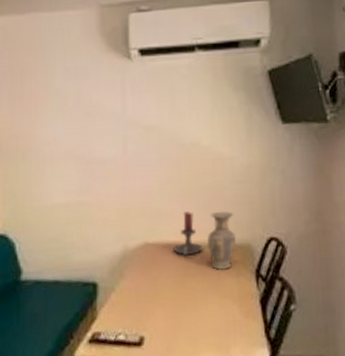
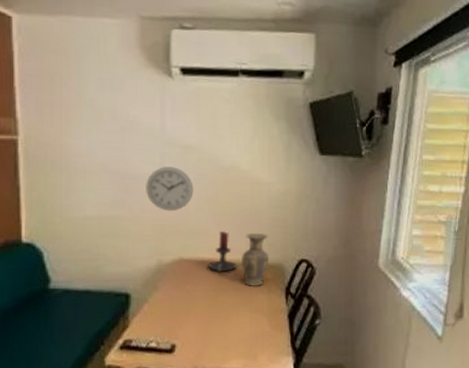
wall clock: none [110,148,156,194] -> present [146,167,194,211]

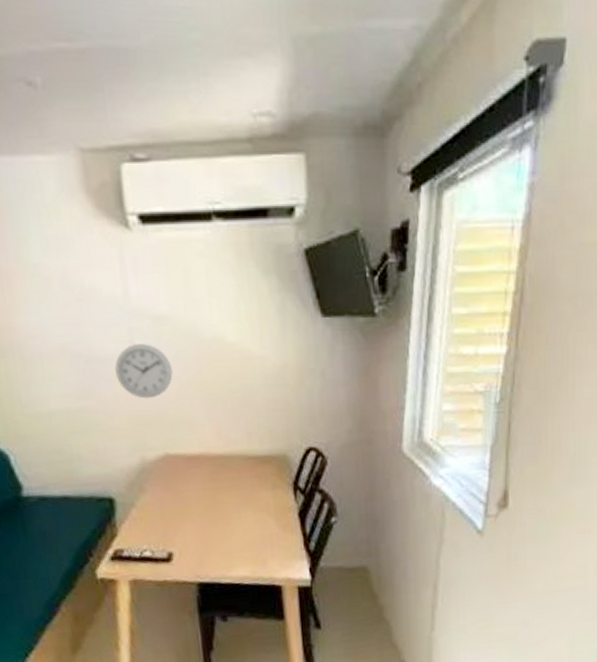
candle holder: present [208,231,237,272] -> none [199,419,233,468]
vase: present [241,234,270,286] -> none [237,419,271,483]

